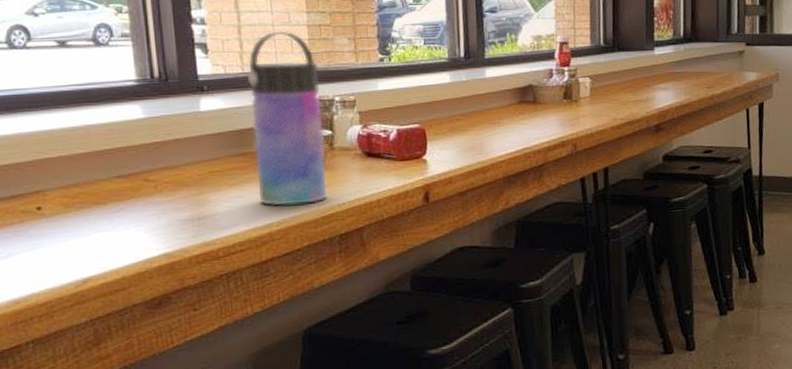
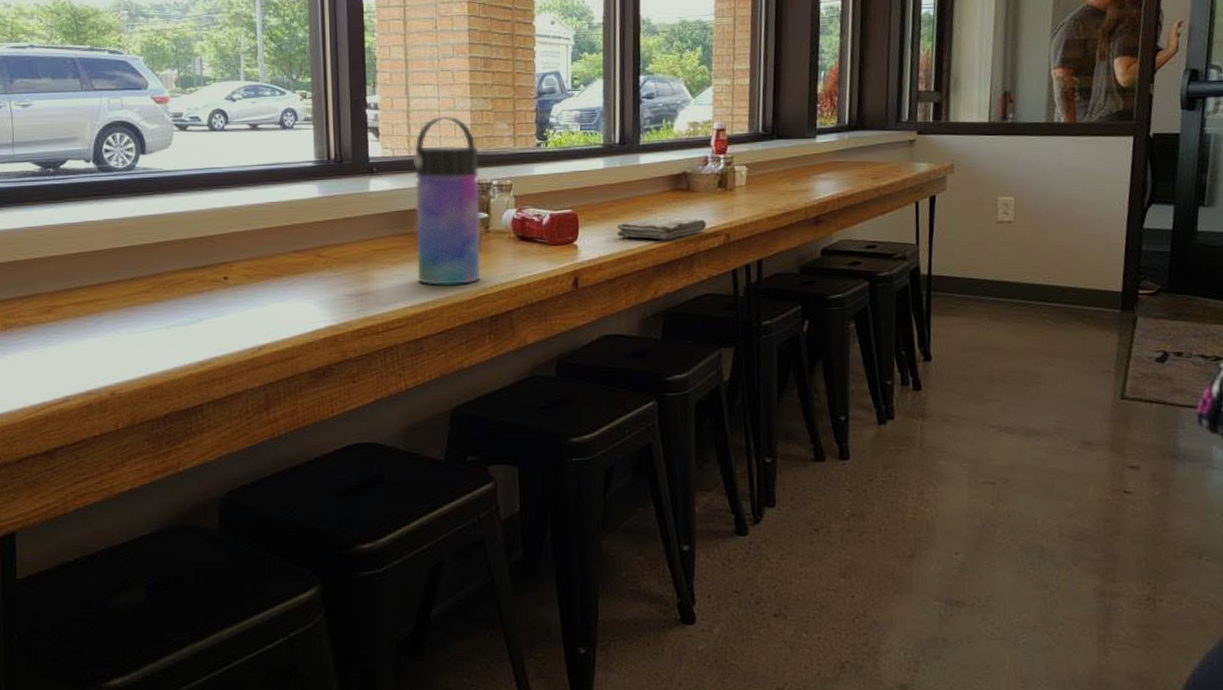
washcloth: none [465,129,554,152] -> present [616,217,706,240]

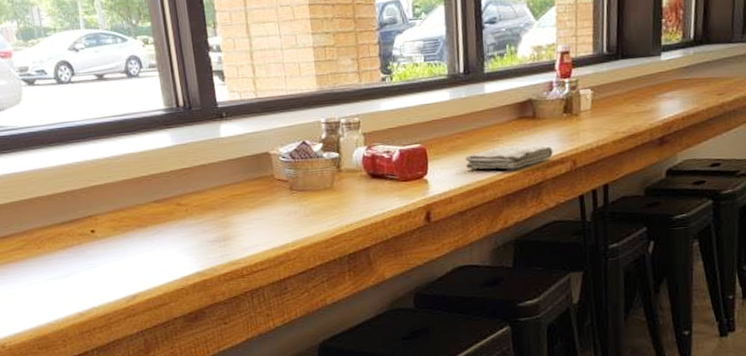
water bottle: present [412,116,481,286] -> none [260,54,336,228]

